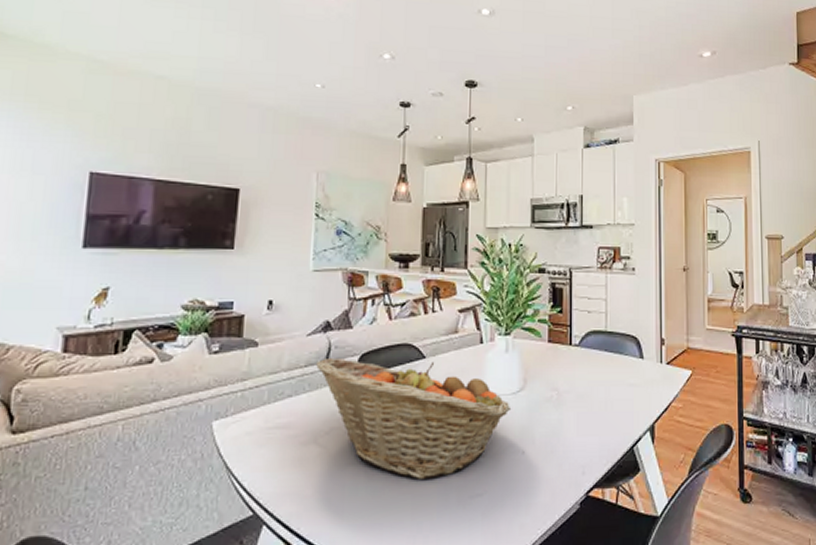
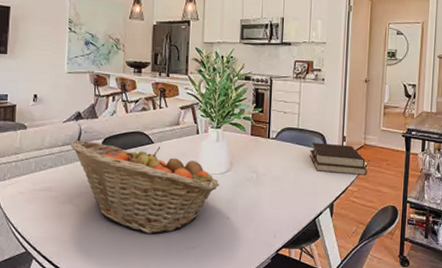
bible: none [622,348,693,388] -> present [310,142,367,176]

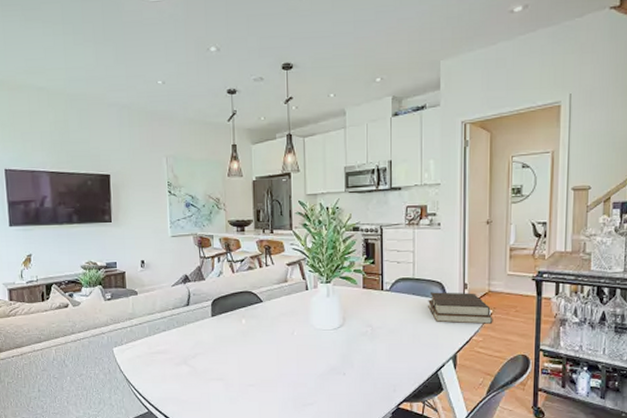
fruit basket: present [70,139,220,234] -> none [181,302,334,391]

